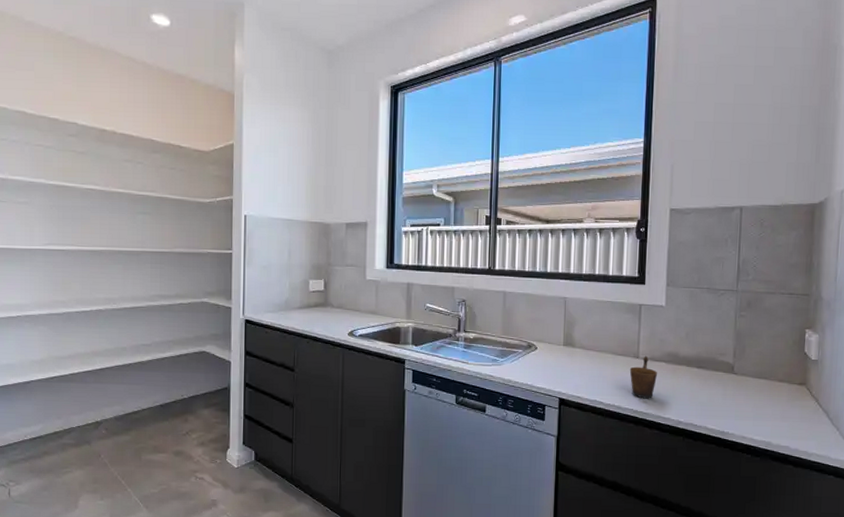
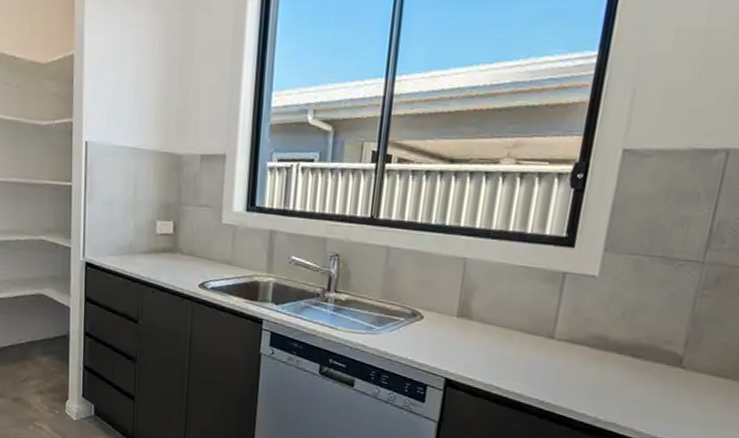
mug: present [629,355,658,399] -> none [539,336,577,389]

